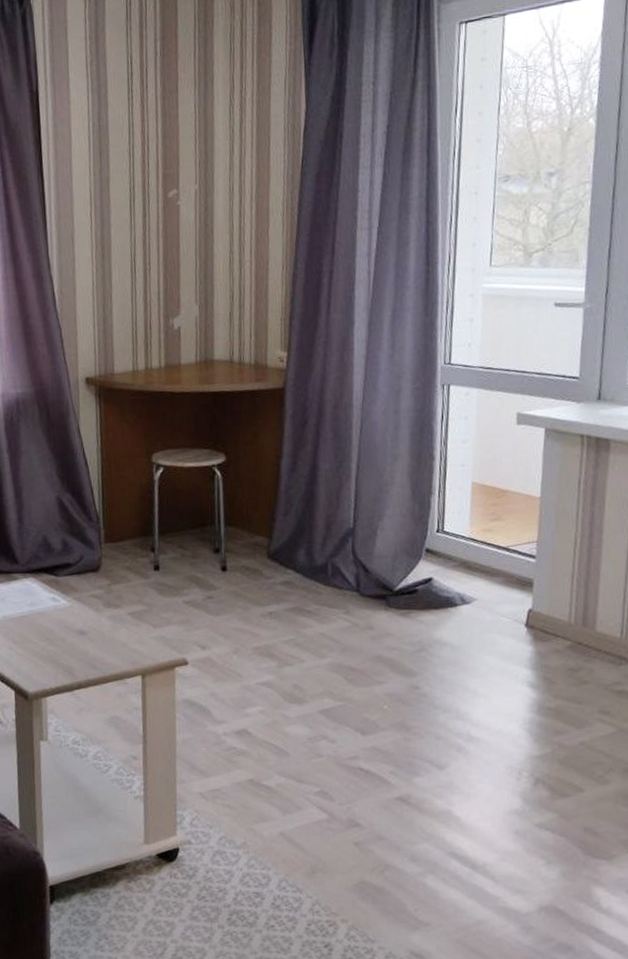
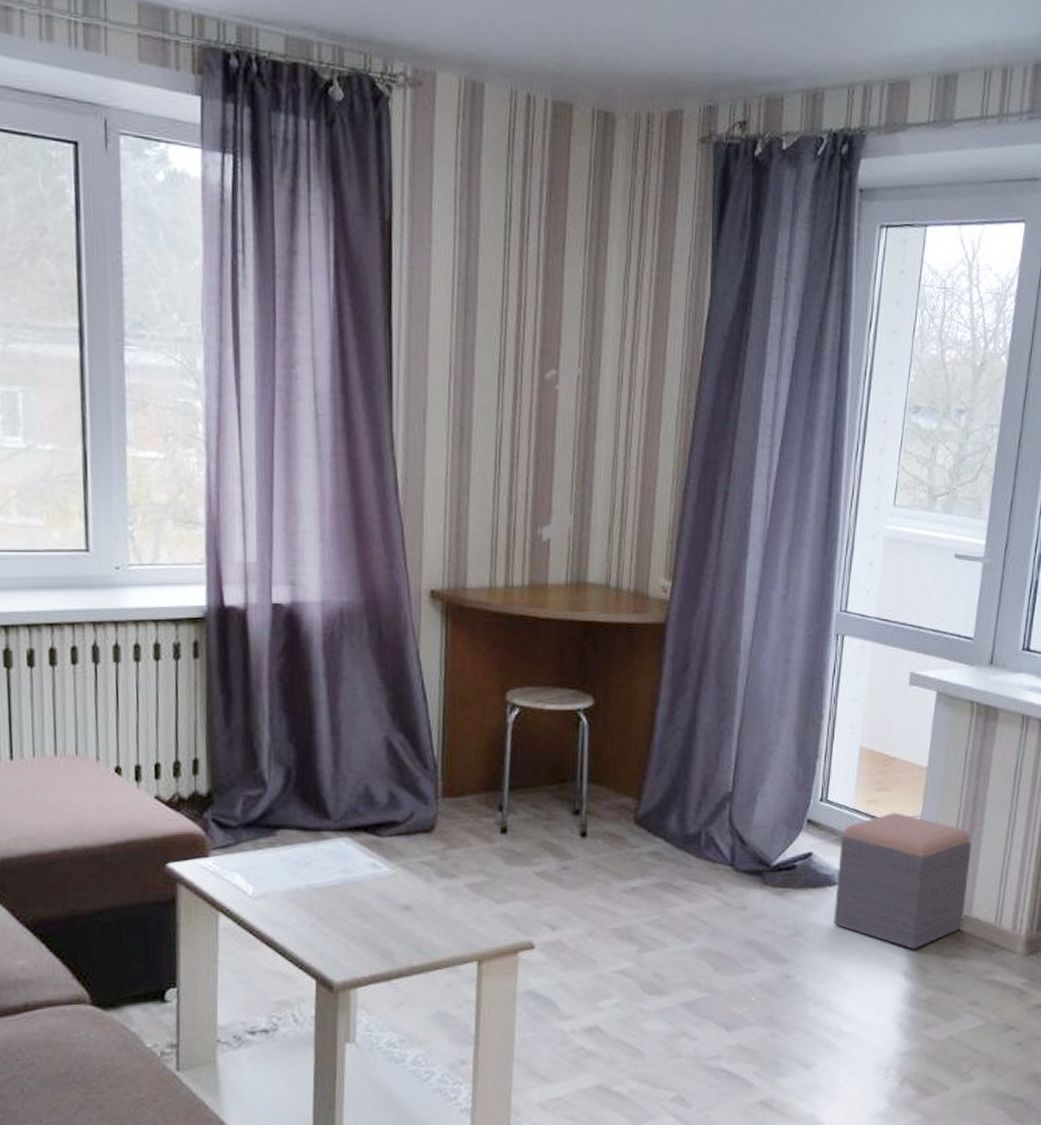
footstool: none [457,539,591,663] -> present [833,812,971,950]

